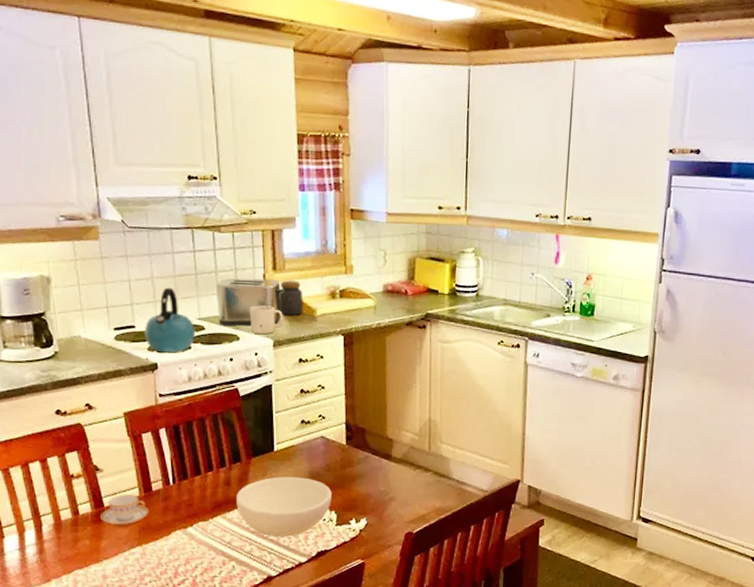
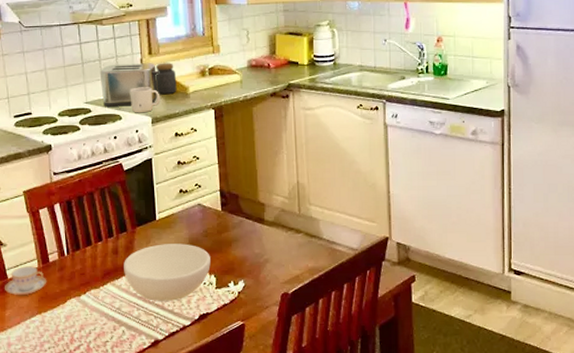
kettle: present [145,287,196,353] -> none [40,77,84,135]

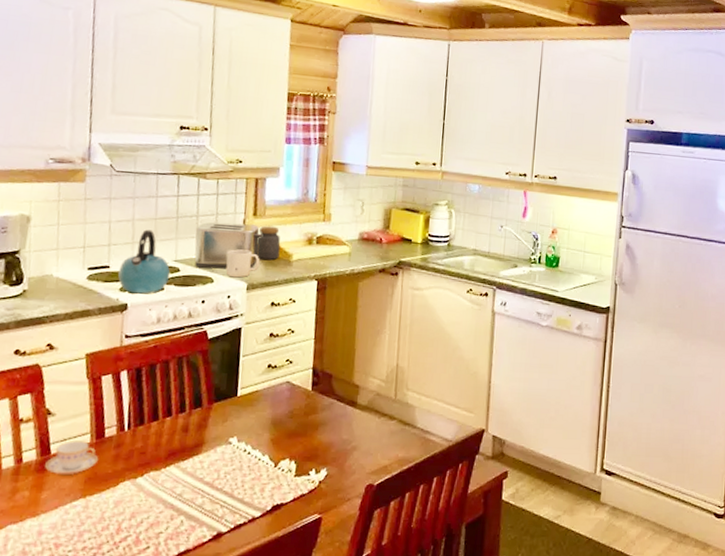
kettle: none [40,77,84,135] -> present [118,229,171,294]
bowl: present [124,243,211,301] -> none [192,423,293,488]

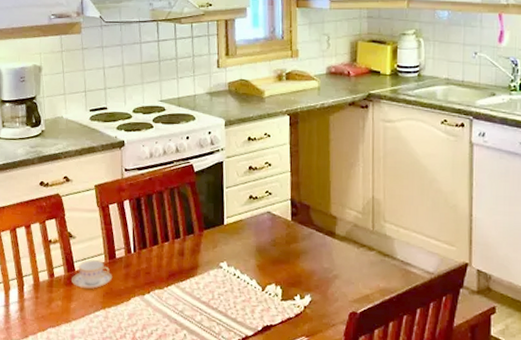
kettle: present [118,229,171,294] -> none [115,73,158,132]
toaster: present [194,222,262,269] -> none [175,63,235,107]
mug: present [225,249,260,278] -> none [204,88,235,115]
jar: present [256,226,281,261] -> none [231,65,253,98]

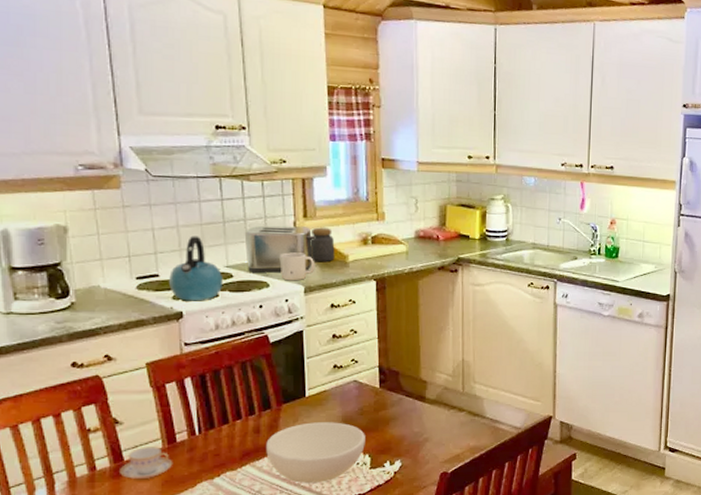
kettle: none [115,73,158,132] -> present [169,236,224,301]
toaster: none [175,63,235,107] -> present [244,225,315,274]
bowl: none [189,249,277,309] -> present [266,422,365,483]
mug: none [204,88,235,115] -> present [279,252,316,281]
jar: none [231,65,253,98] -> present [310,227,335,263]

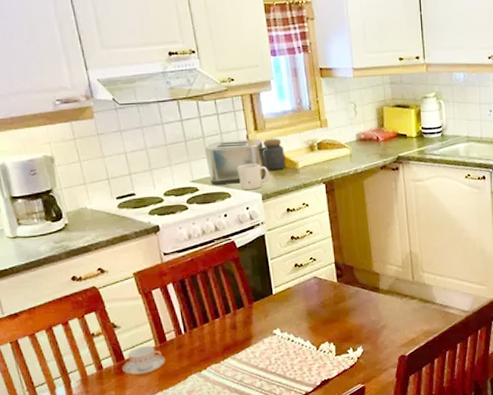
kettle: present [169,236,224,301] -> none [144,155,191,216]
bowl: present [266,422,365,483] -> none [243,315,329,372]

